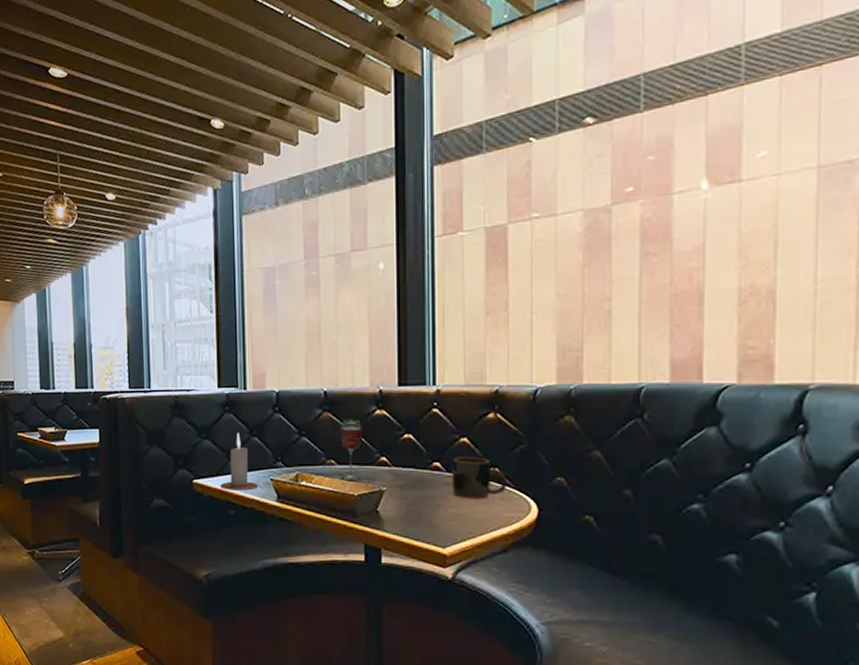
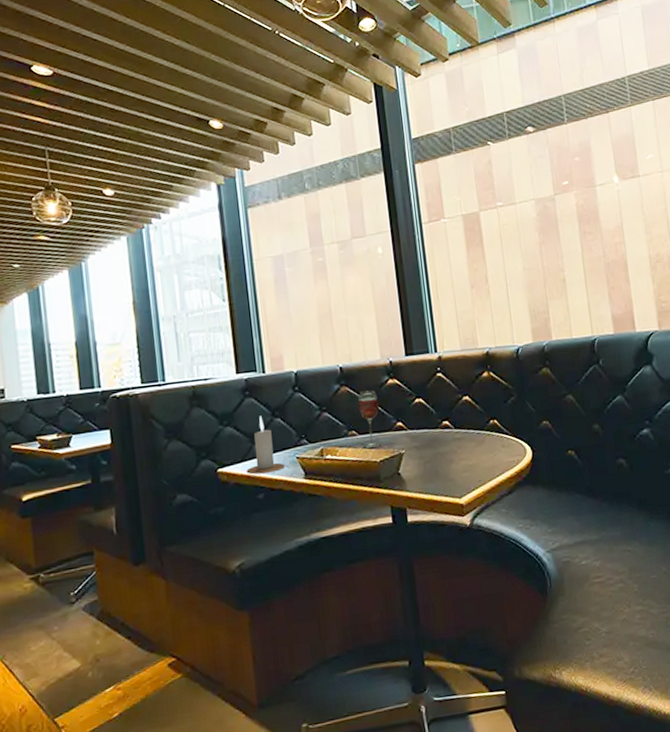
mug: present [451,457,506,500] -> none [458,412,505,451]

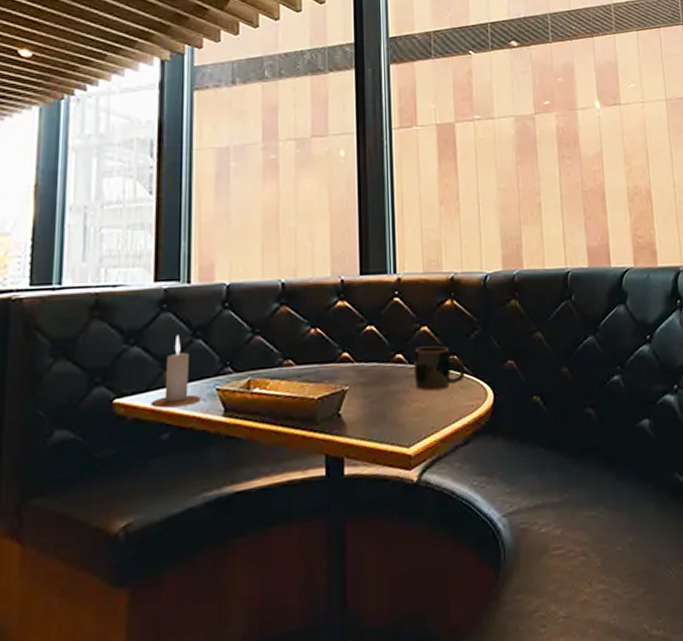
wineglass: present [357,390,381,449] -> none [298,312,325,382]
mug: none [458,412,505,451] -> present [413,345,465,392]

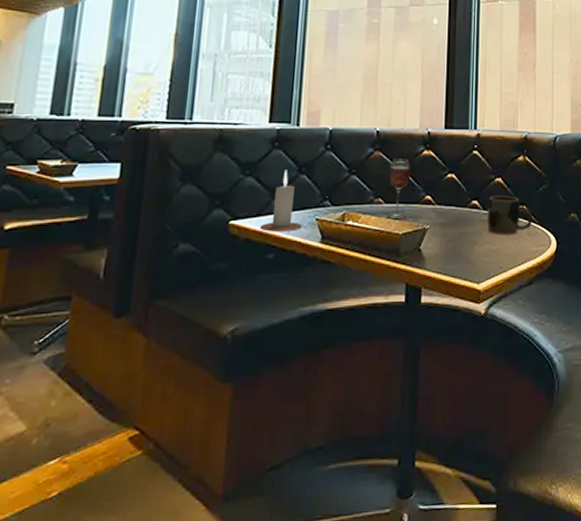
wineglass: none [298,312,325,382] -> present [387,159,411,218]

